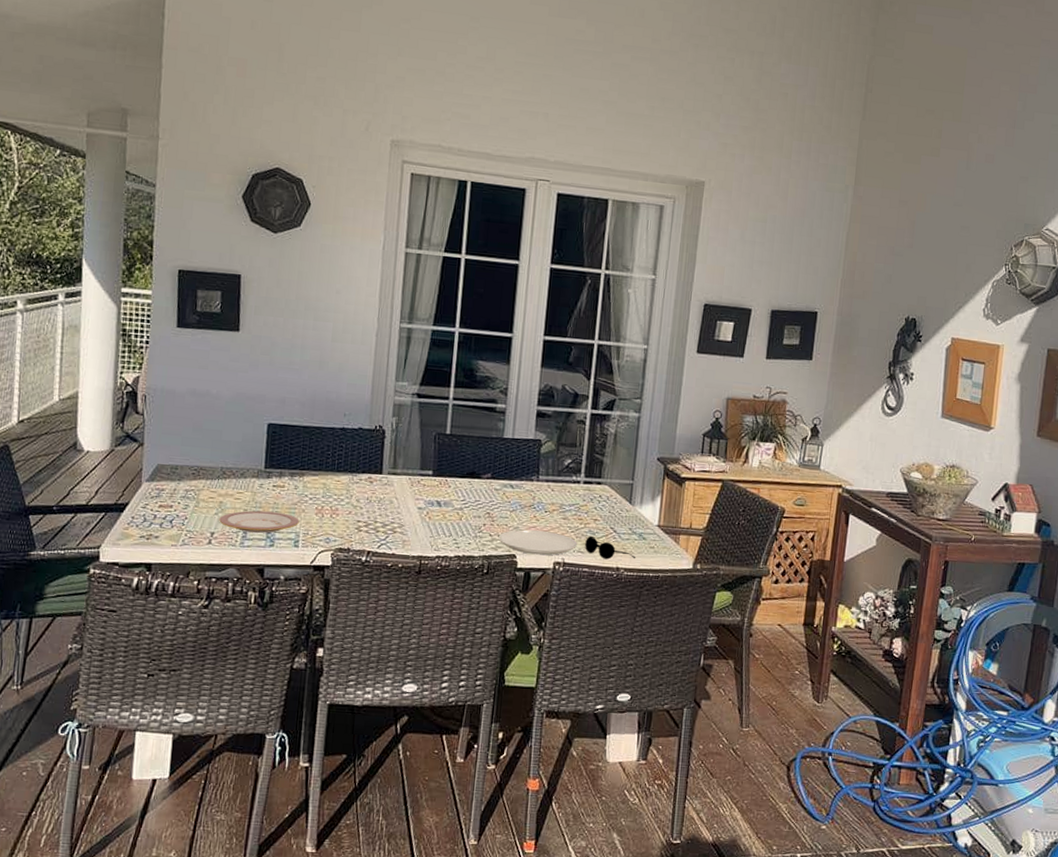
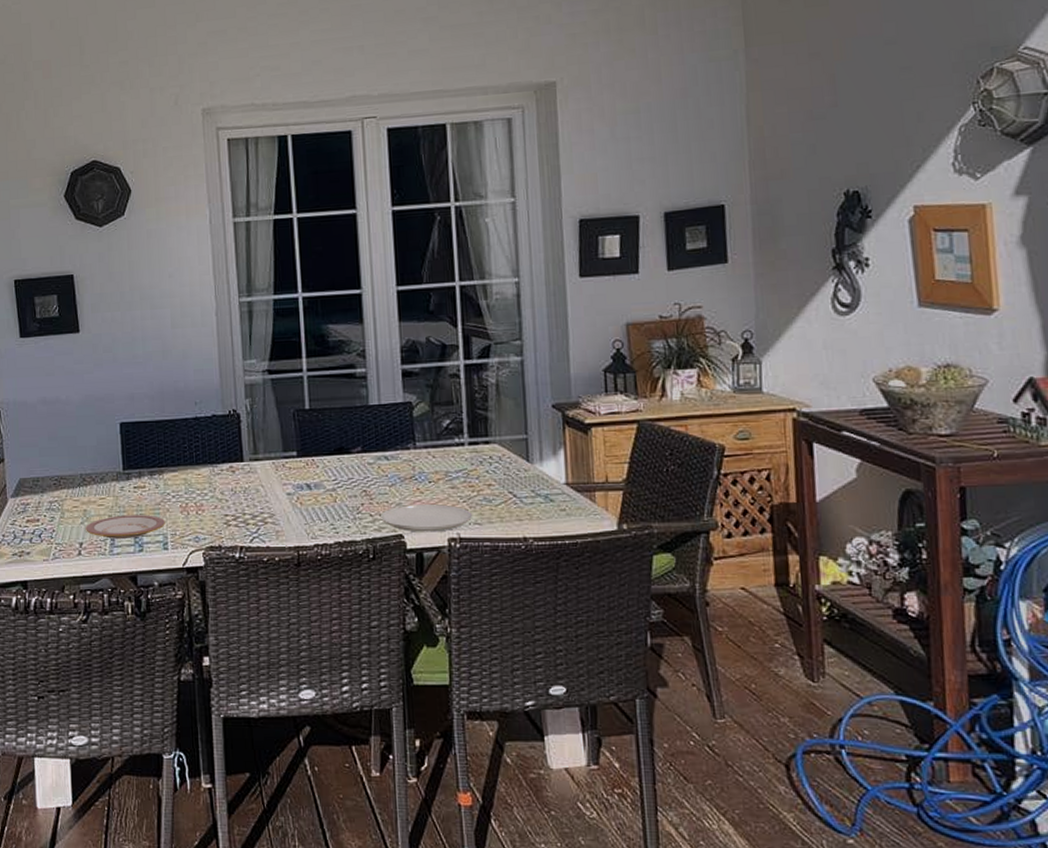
sunglasses: present [585,535,636,560] -> none [481,503,546,529]

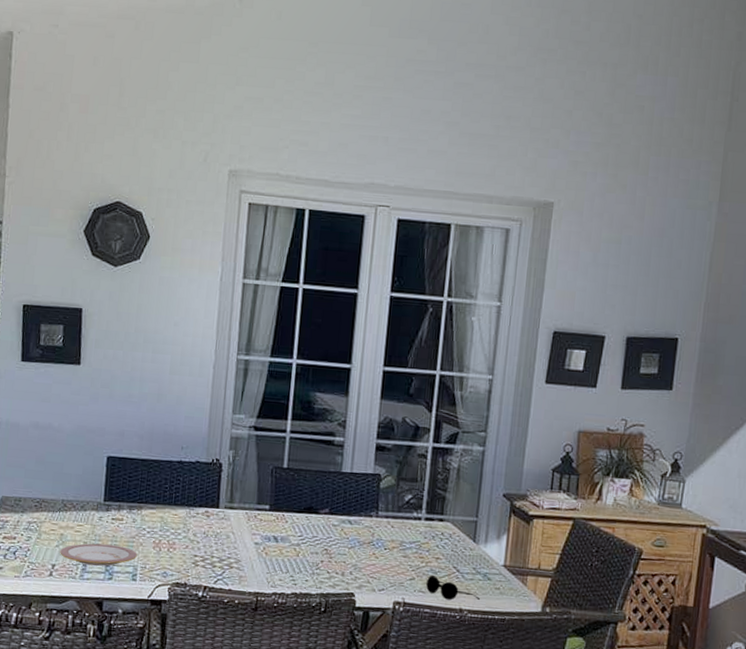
plate: present [380,504,473,532] -> none [336,567,419,595]
sunglasses: none [481,503,546,529] -> present [426,575,481,601]

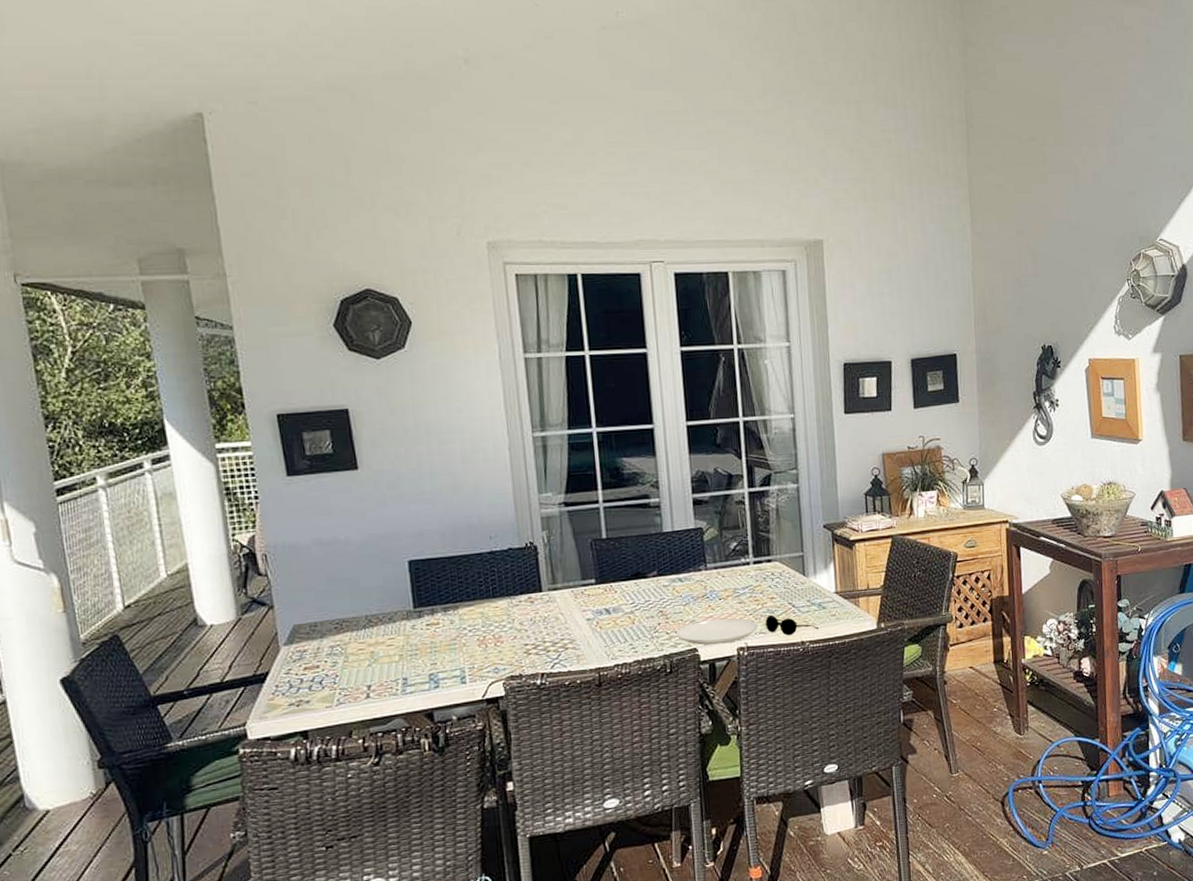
plate: present [60,543,138,566] -> none [374,651,463,678]
plate: none [336,567,419,595] -> present [675,618,759,645]

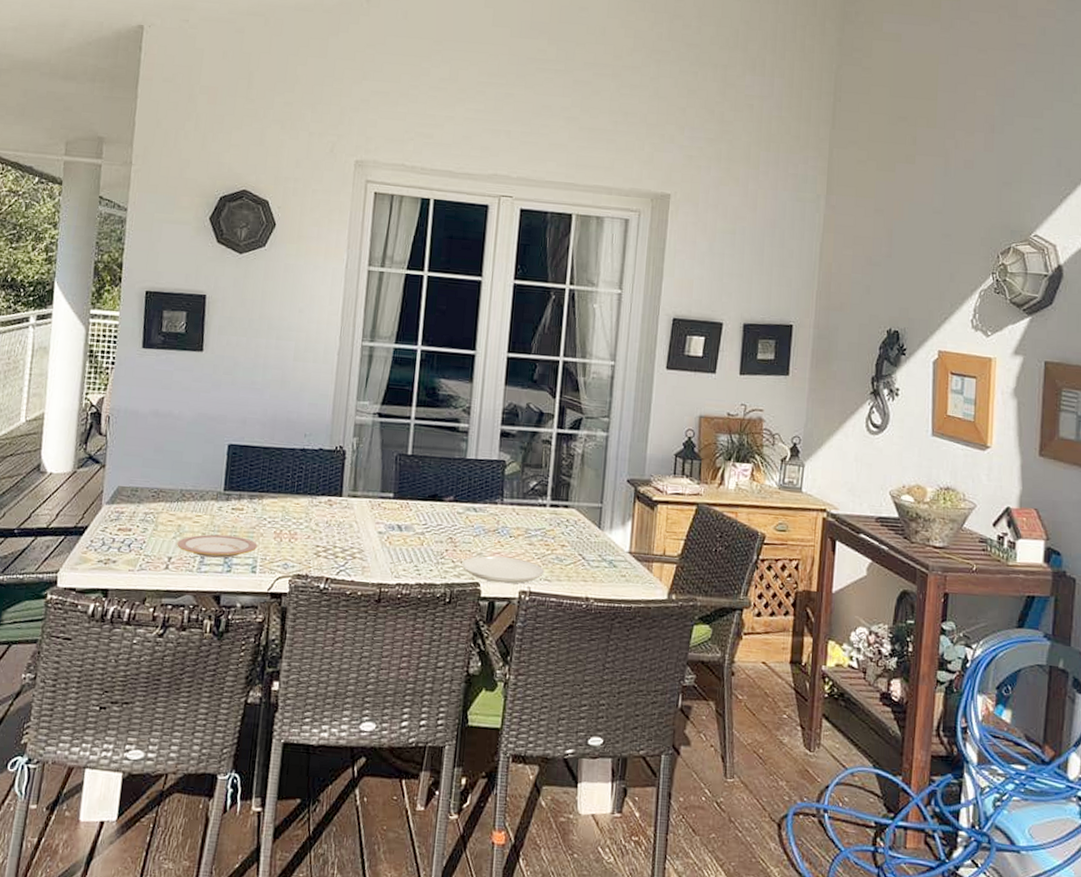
plate: none [374,651,463,678] -> present [177,534,258,558]
sunglasses: present [765,614,820,636] -> none [552,562,607,589]

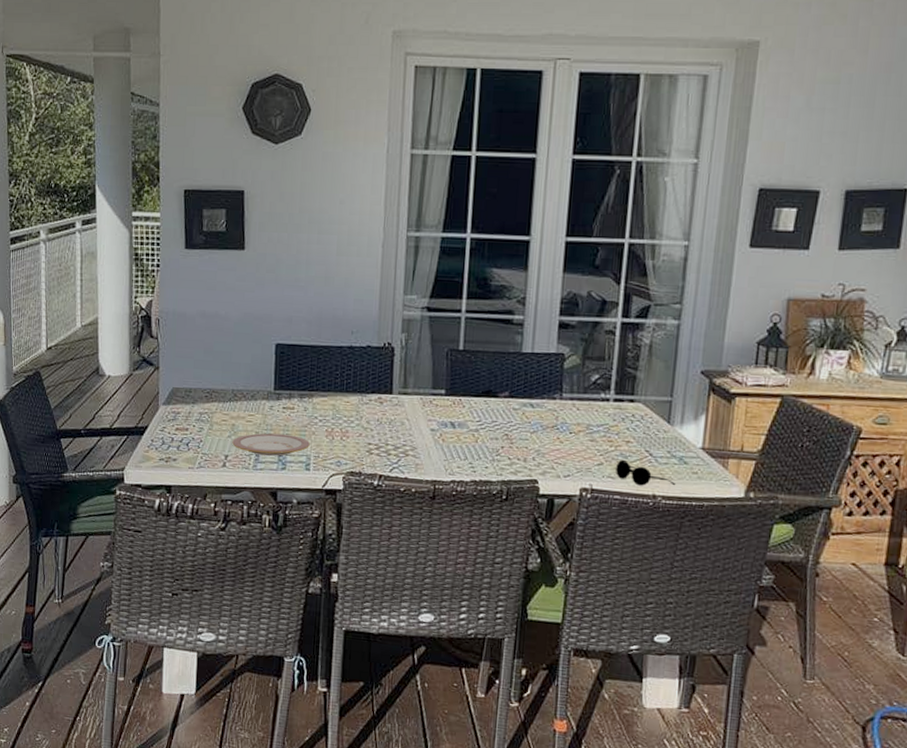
plate: present [461,555,545,584] -> none [517,452,608,481]
sunglasses: none [552,562,607,589] -> present [616,459,676,486]

